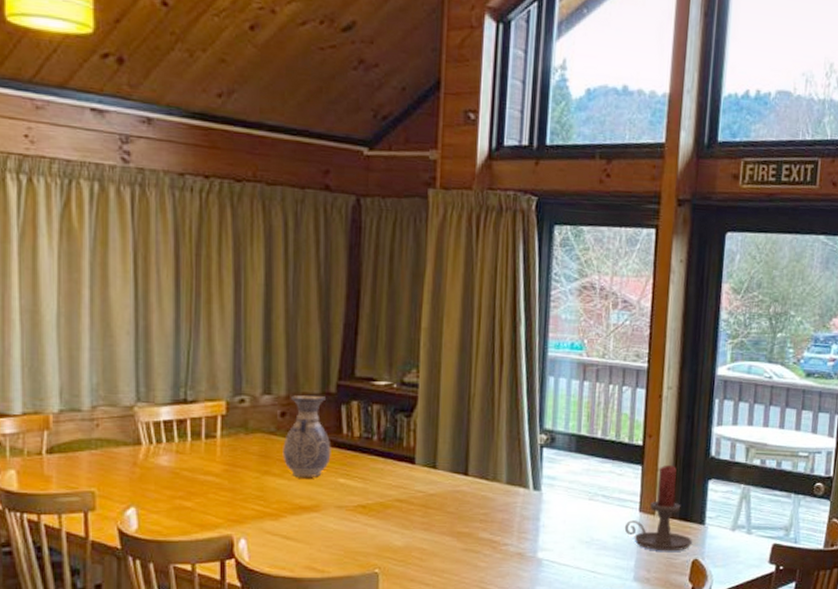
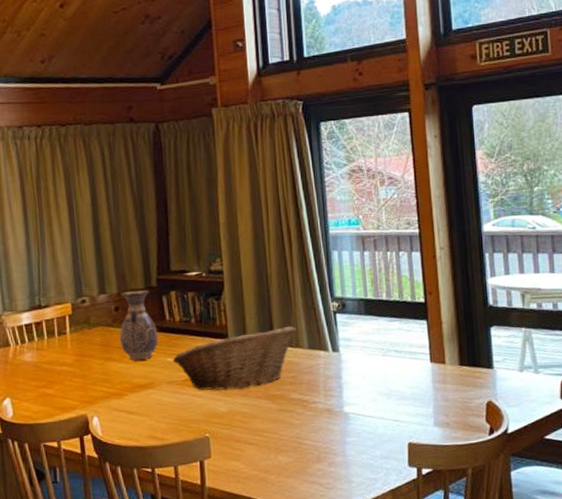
fruit basket: none [345,455,495,523] -> present [172,326,296,390]
candle holder: present [624,464,692,551] -> none [419,317,484,397]

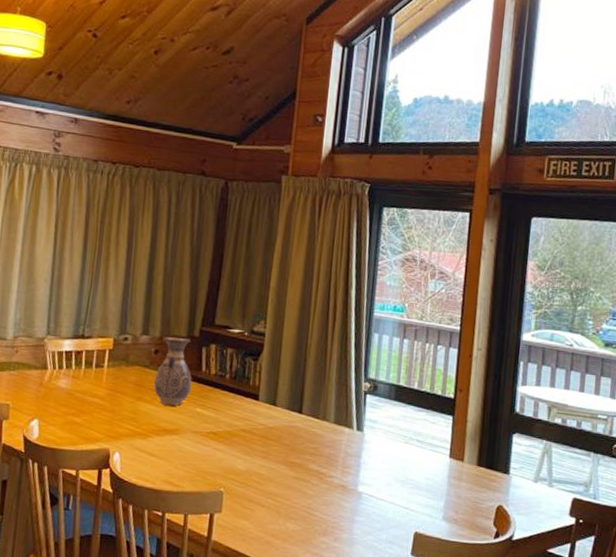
fruit basket: present [172,326,296,390] -> none [201,393,326,451]

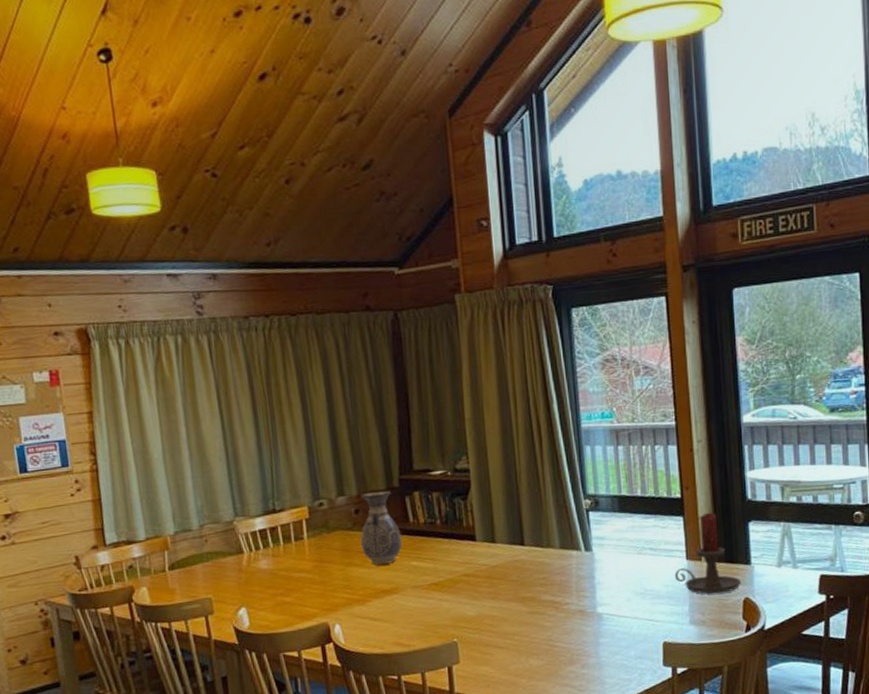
candle holder: none [435,417,497,497] -> present [674,512,741,594]

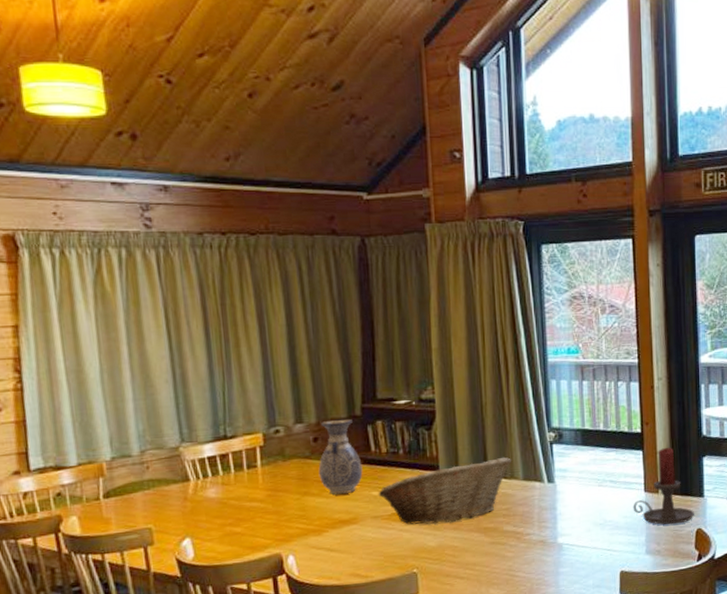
fruit basket: none [417,525,547,594] -> present [378,457,511,525]

